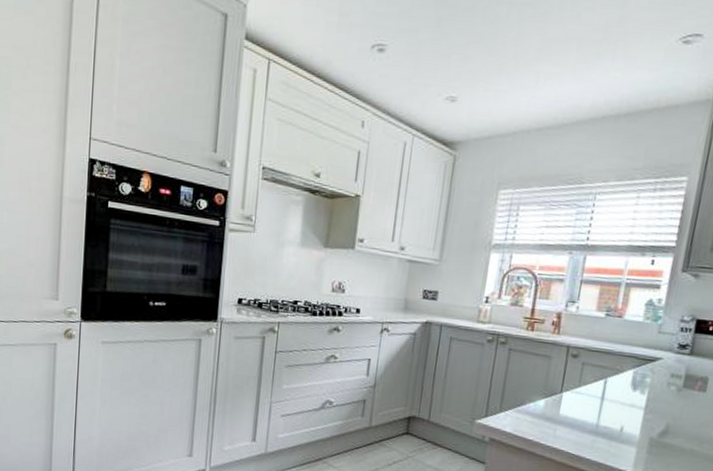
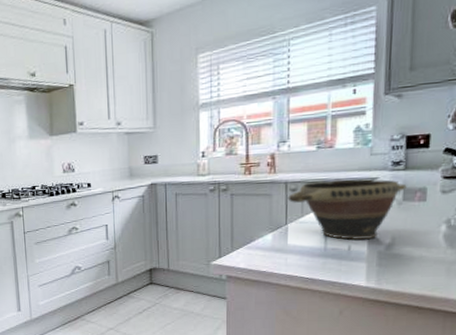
bowl: none [567,350,690,423] -> present [288,179,407,240]

